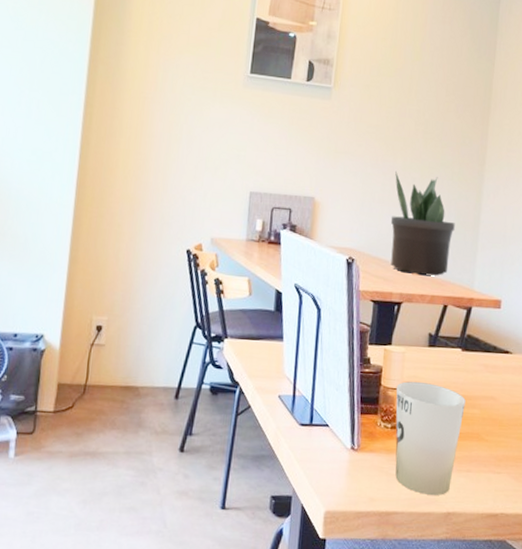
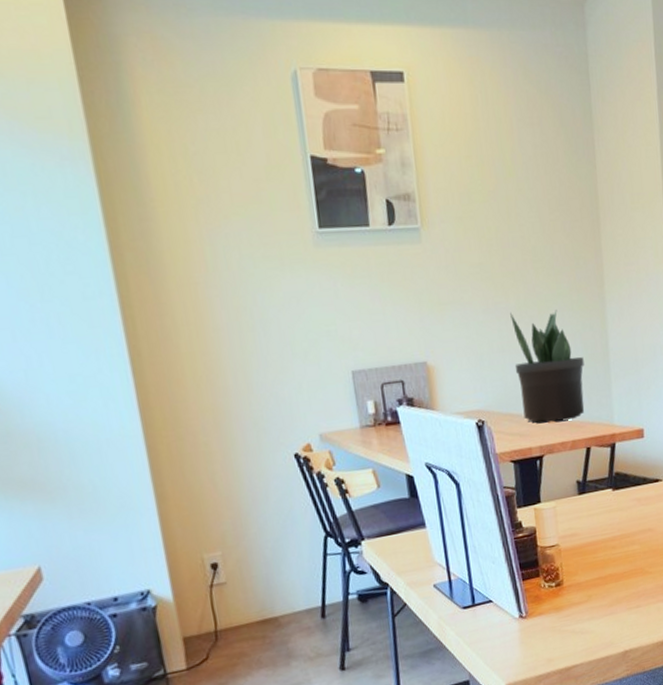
cup: present [395,381,466,495] -> none [553,531,625,641]

